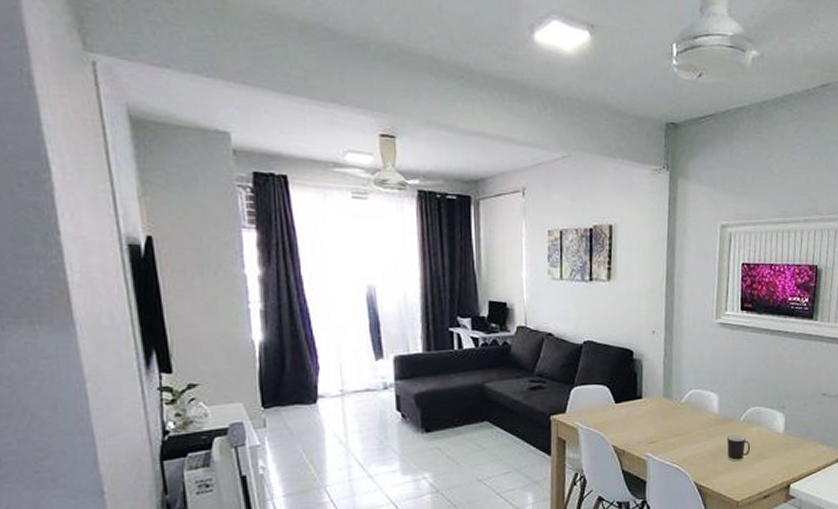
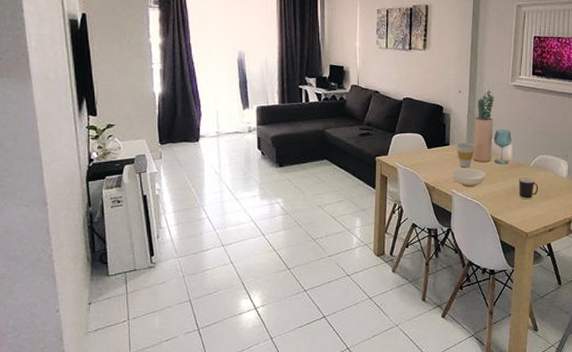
bowl: none [646,425,687,450] -> present [452,167,486,188]
cup: none [651,394,673,425] -> present [457,143,475,168]
vase: none [670,328,696,419] -> present [473,89,494,163]
wine glass: none [696,377,718,420] -> present [494,130,512,165]

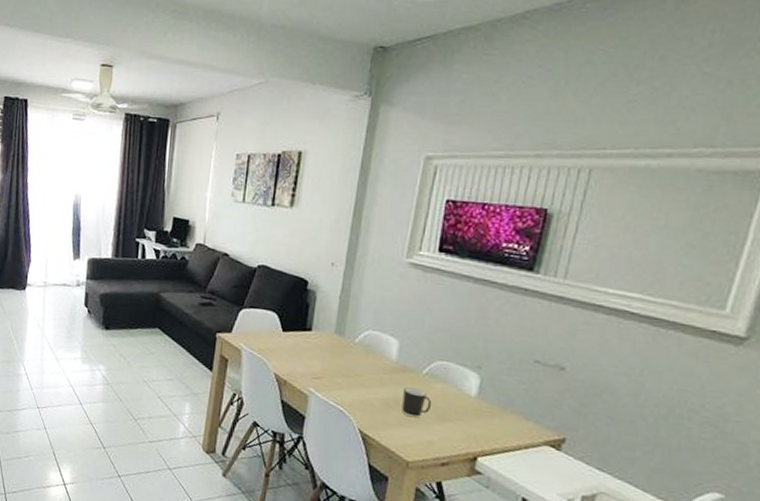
bowl: present [452,167,486,188] -> none [311,361,358,389]
cup: present [457,143,475,168] -> none [320,329,346,363]
vase: present [473,89,494,163] -> none [341,265,380,360]
wine glass: present [494,130,512,165] -> none [370,319,399,366]

